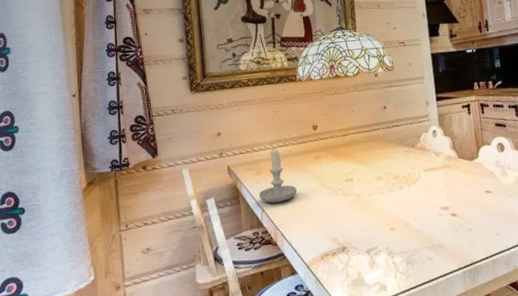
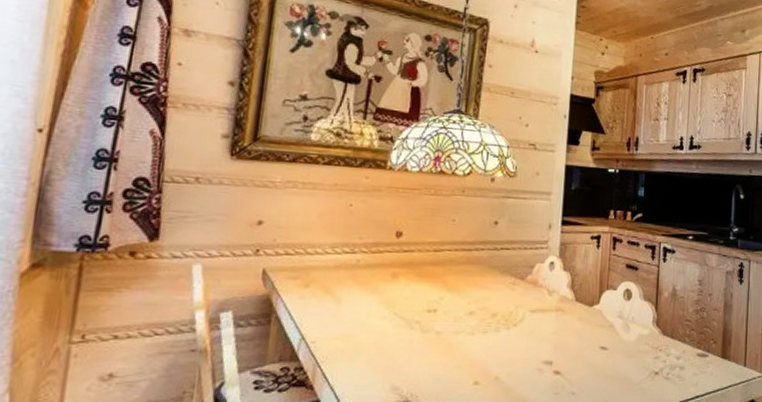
candle: present [259,148,298,203] -> none [300,253,358,329]

